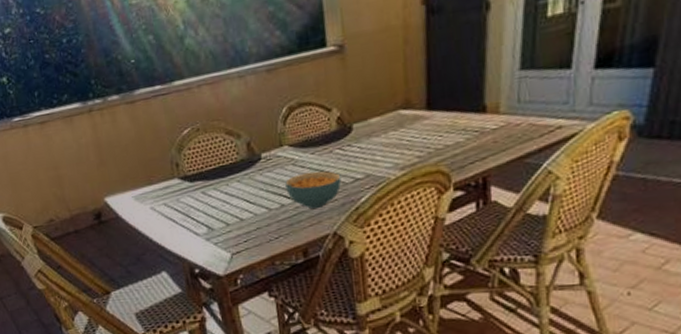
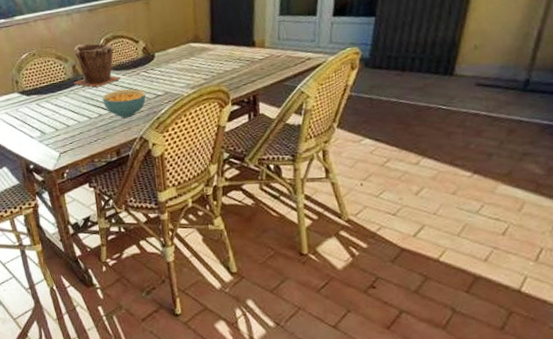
plant pot: none [248,112,308,170] -> present [73,43,121,88]

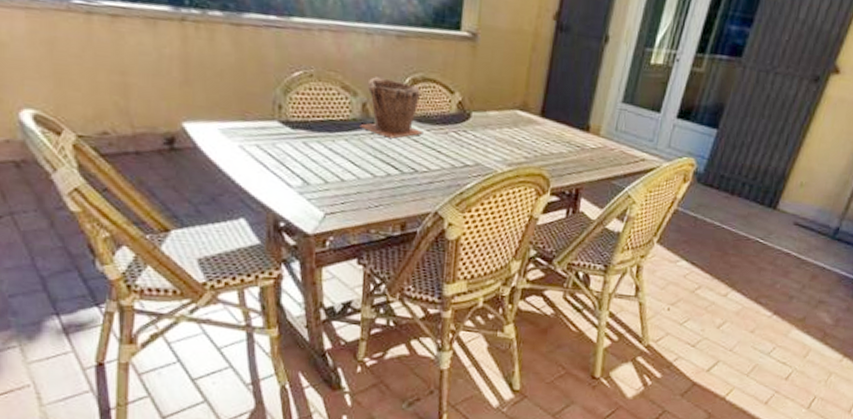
cereal bowl: present [102,88,146,118] -> none [395,147,452,185]

